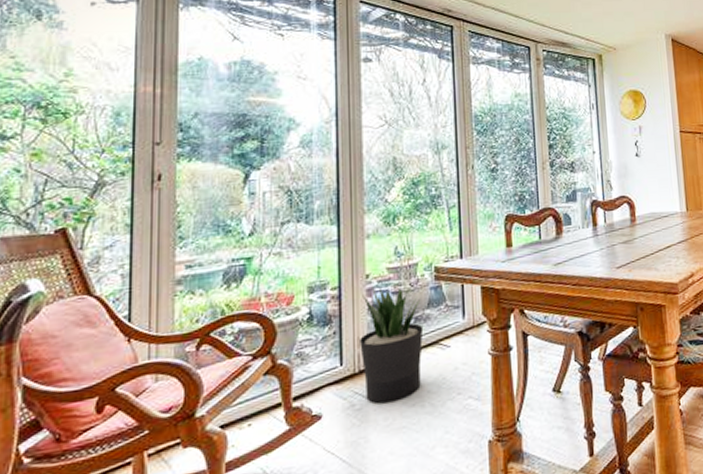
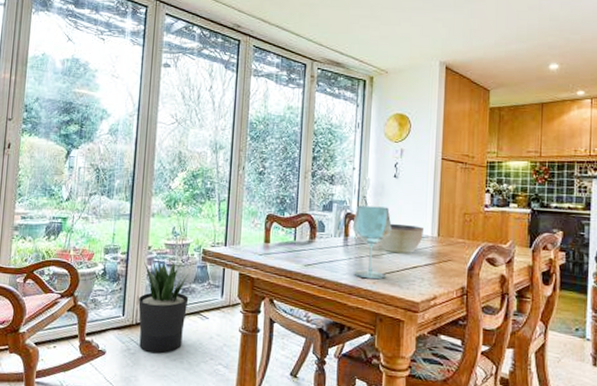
wine glass: none [600,188,641,268] -> present [352,205,392,280]
bowl: none [629,203,673,235] -> present [379,223,424,253]

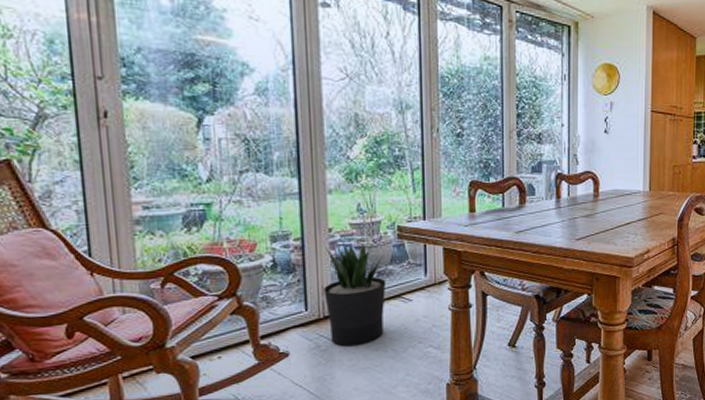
wine glass: present [352,205,392,280] -> none [564,164,604,240]
bowl: present [379,223,424,253] -> none [592,181,636,210]

